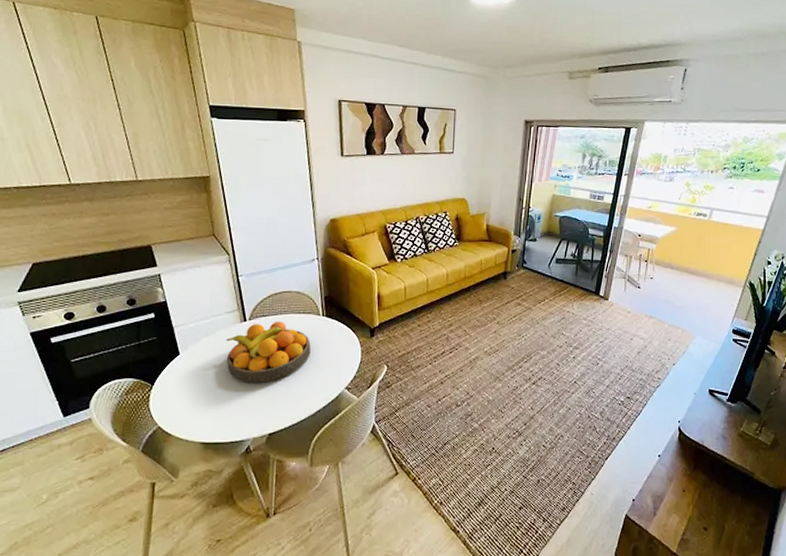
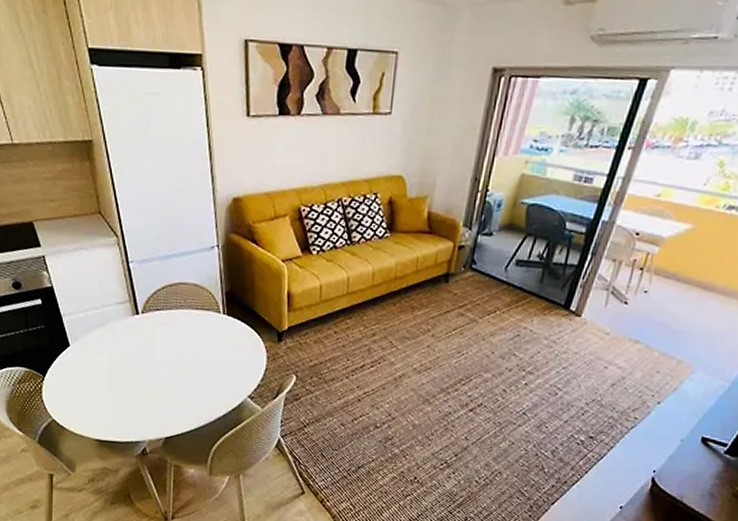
fruit bowl: present [226,321,311,383] -> none [117,316,210,383]

